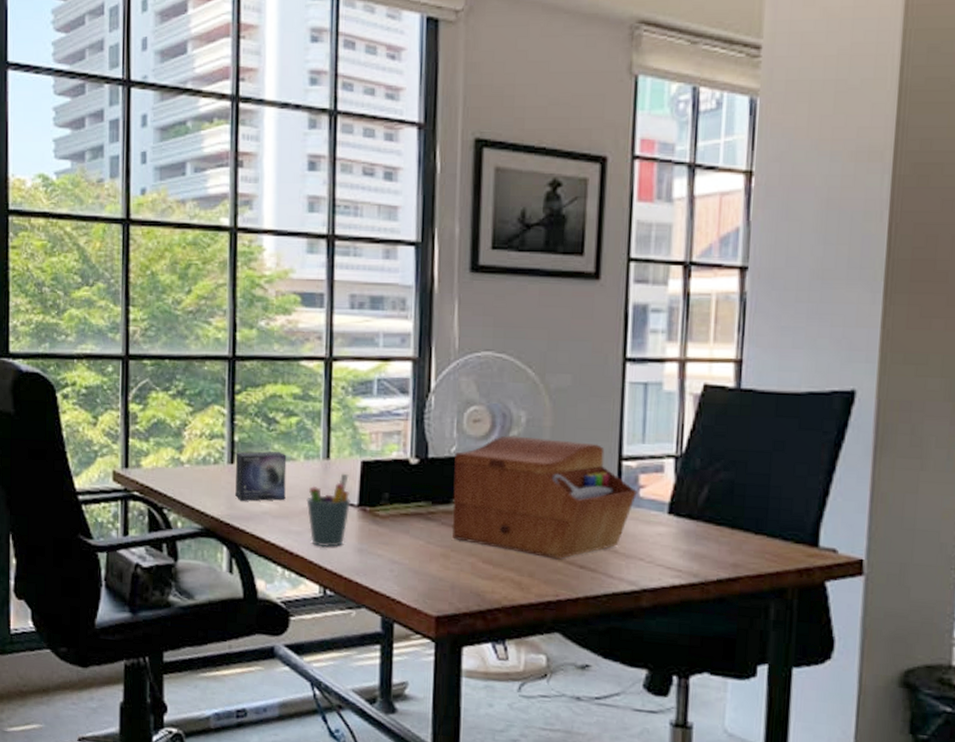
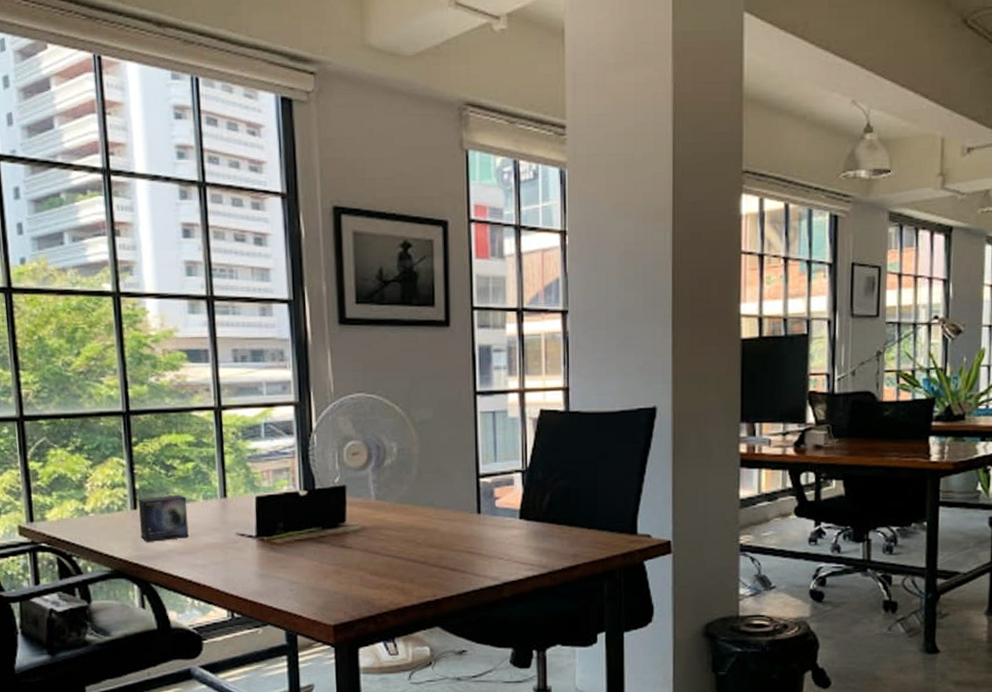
pen holder: present [306,473,351,548] -> none [208,509,249,576]
sewing box: present [452,435,638,560] -> none [337,464,494,566]

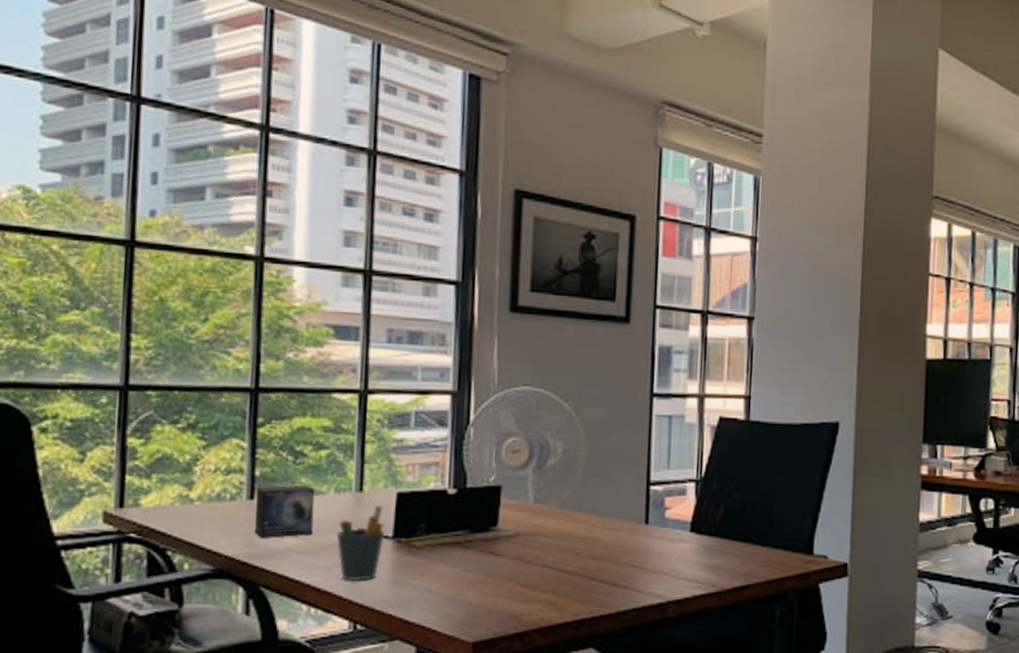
pen holder: none [208,509,249,576] -> present [336,505,385,582]

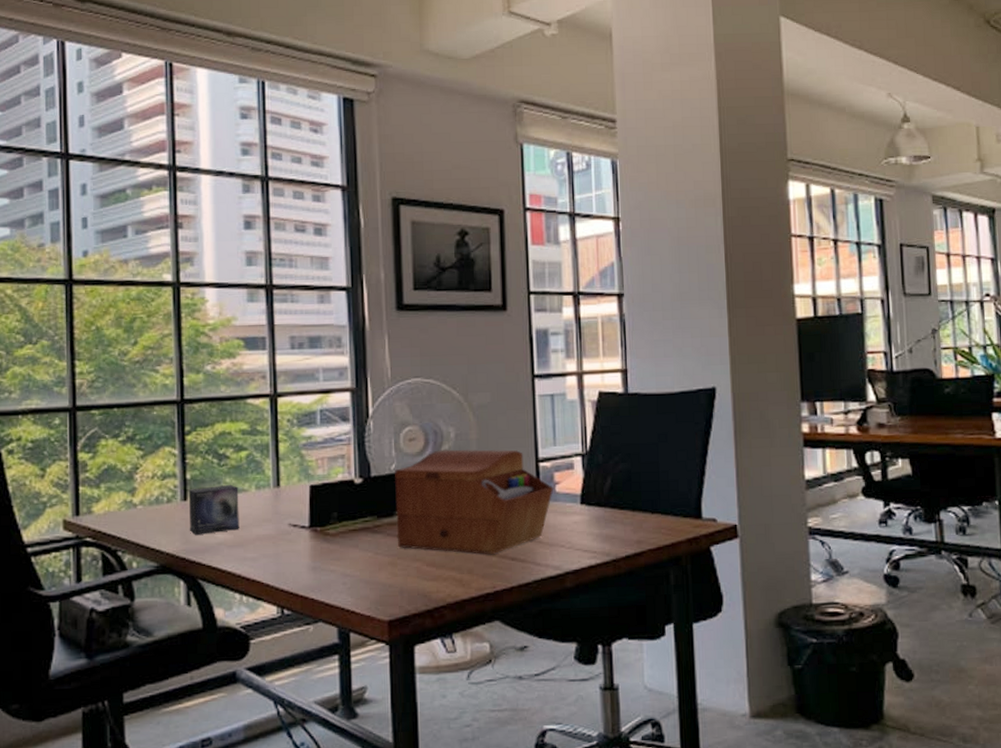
pen holder: present [336,505,385,582] -> none [260,498,302,570]
sewing box: none [490,464,664,579] -> present [394,449,554,555]

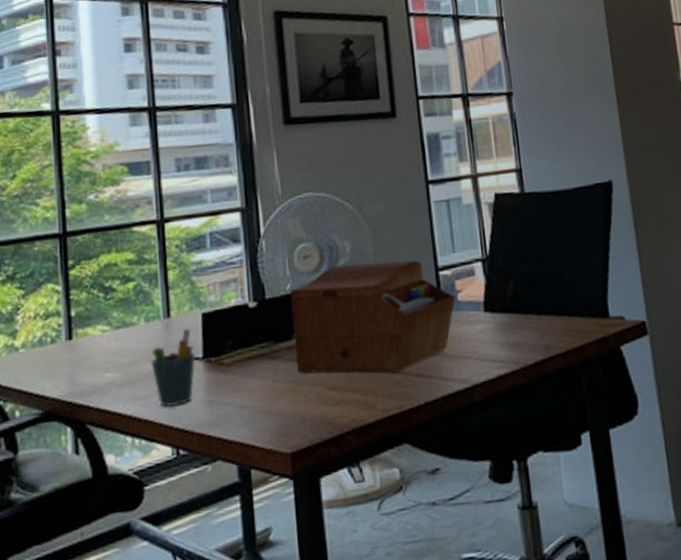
small box: present [188,484,239,535] -> none [73,318,129,376]
pen holder: none [260,498,302,570] -> present [151,328,195,407]

